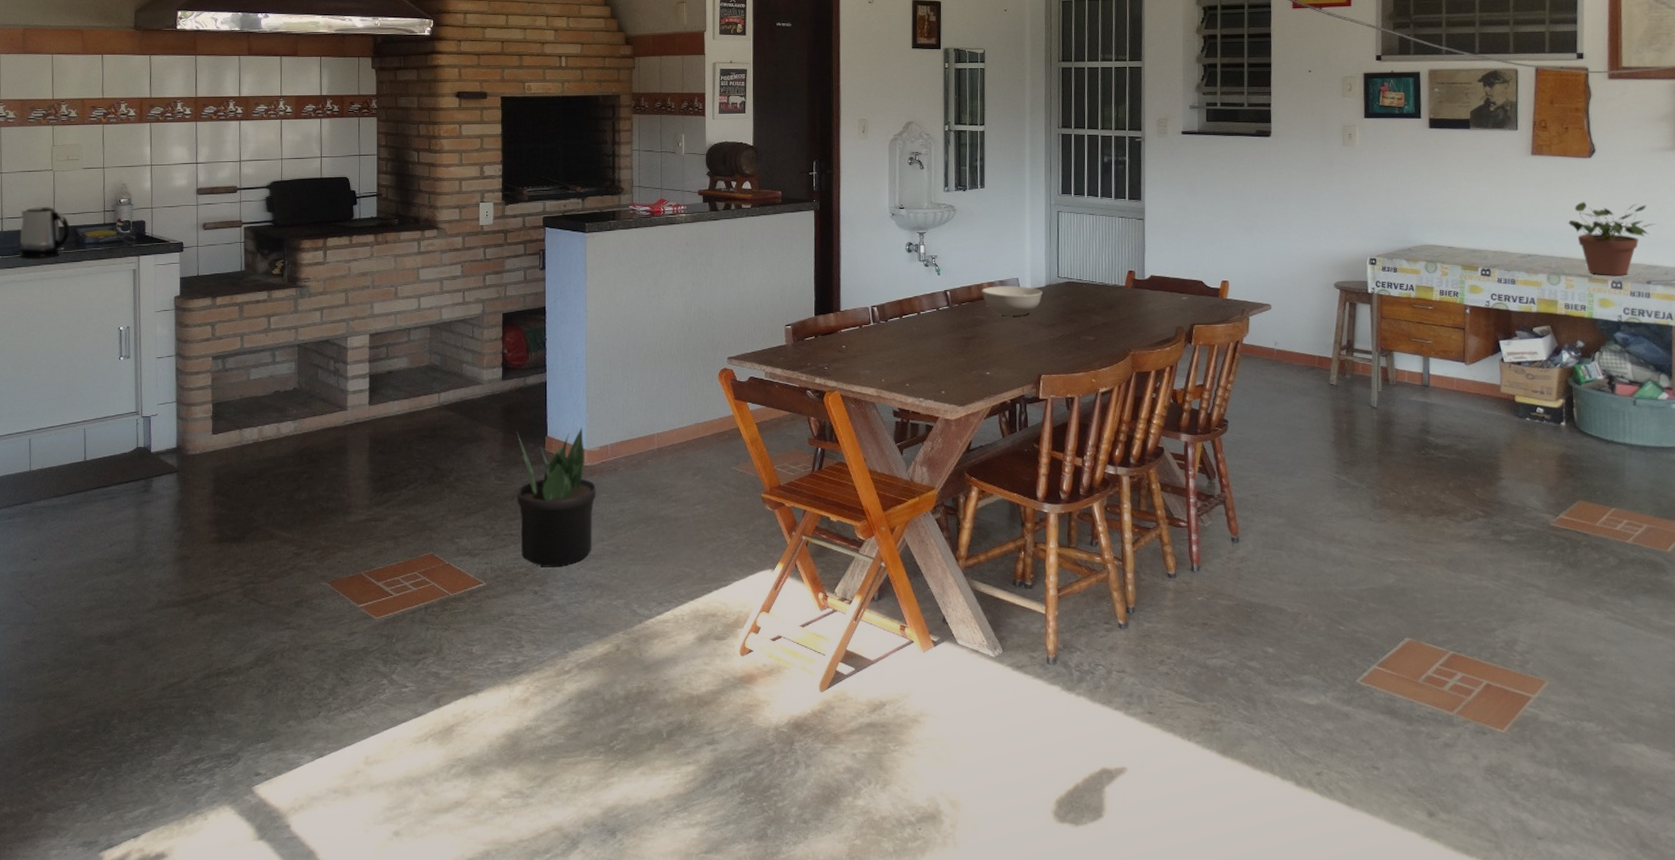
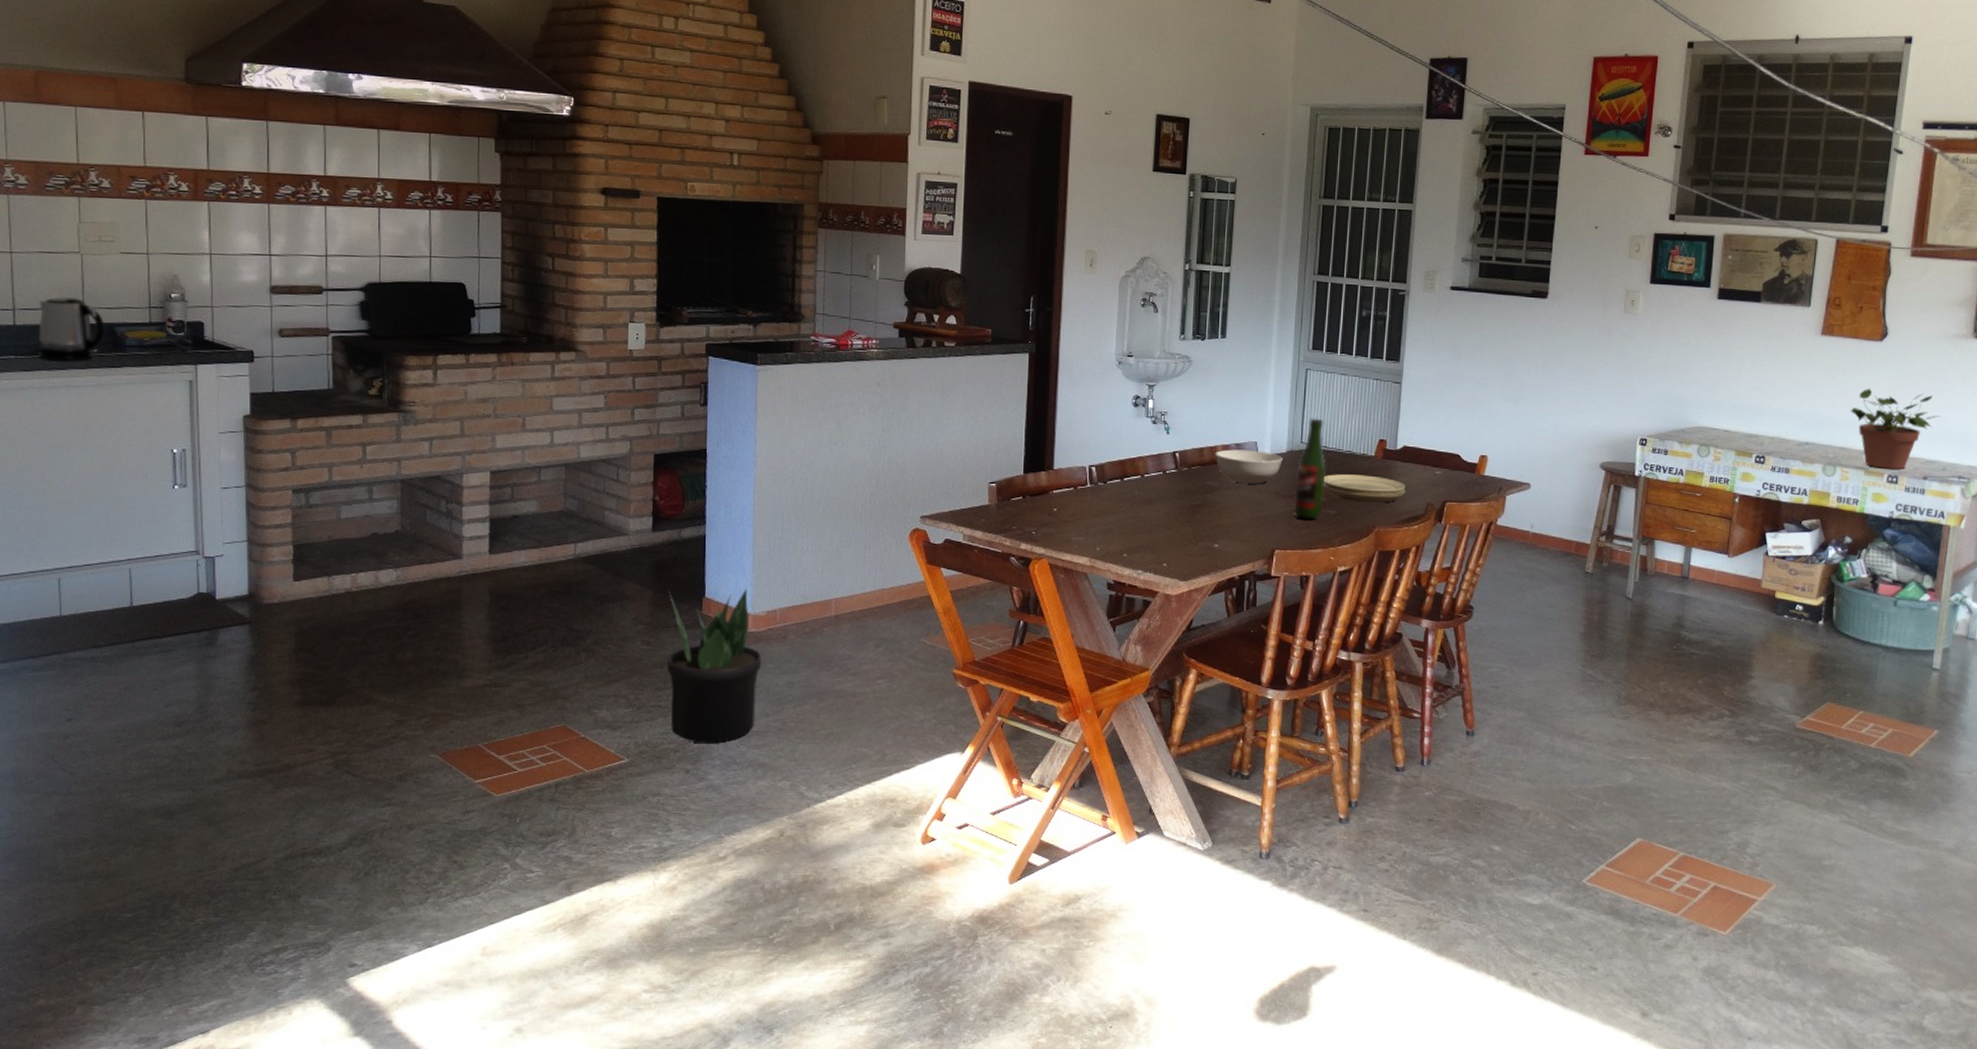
beer bottle: none [1055,255,1083,346] -> present [1294,418,1326,520]
plate: none [1080,303,1157,328] -> present [1322,474,1406,503]

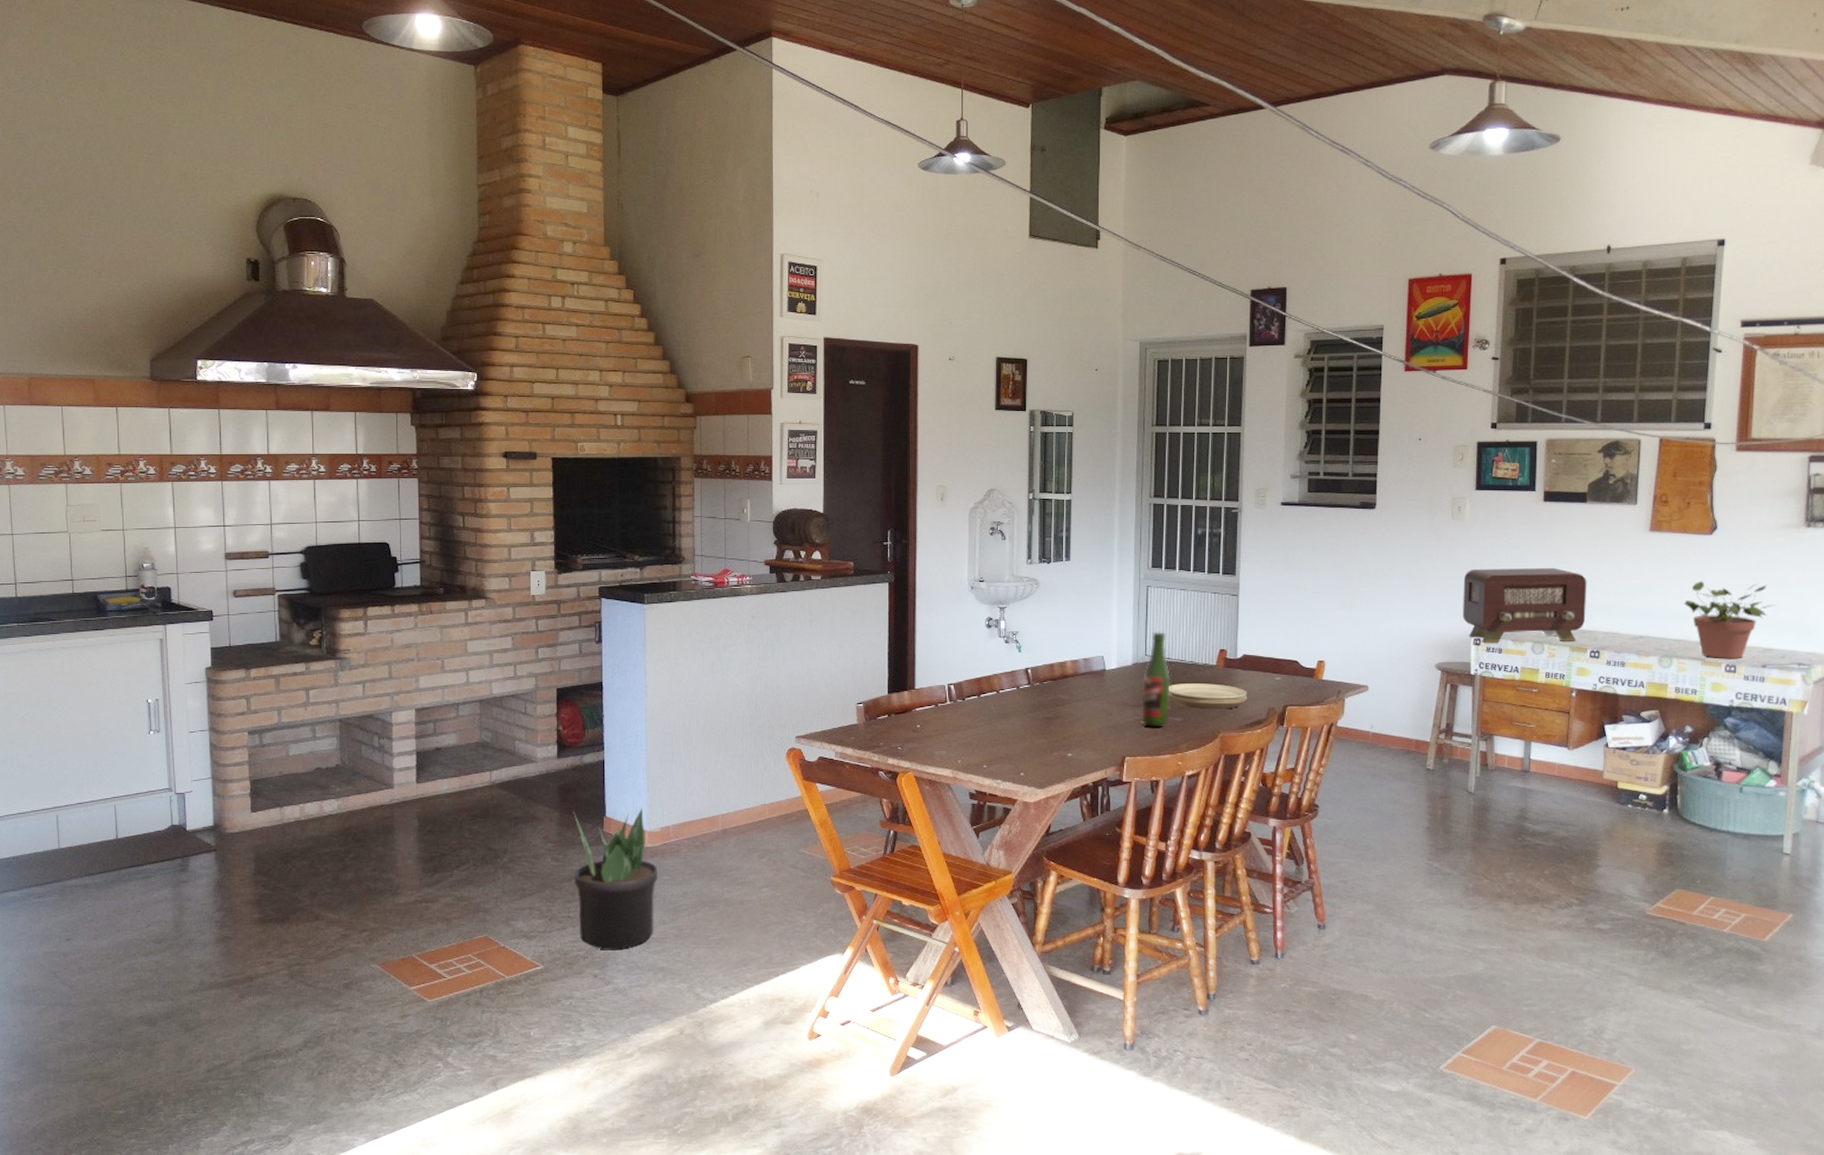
kettle: present [37,296,105,363] -> none [35,570,90,628]
bowl: present [1215,449,1283,484] -> none [1065,664,1129,696]
radio: none [1629,365,1757,445] -> present [1462,567,1587,643]

